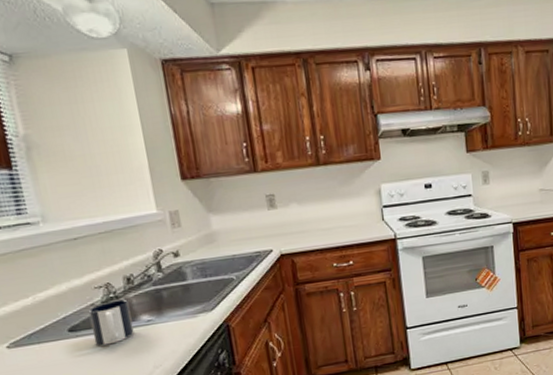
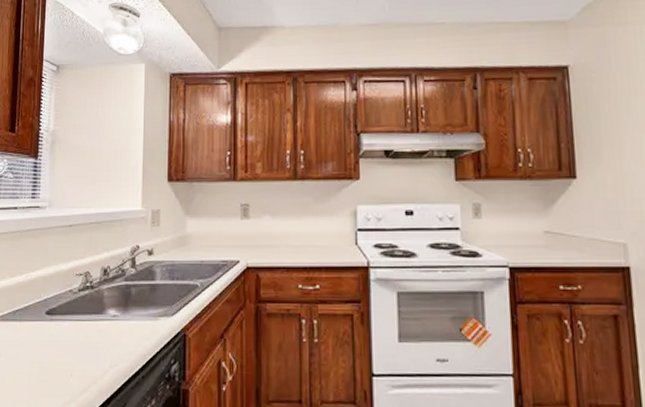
mug: present [88,299,134,346] -> none [64,290,101,334]

